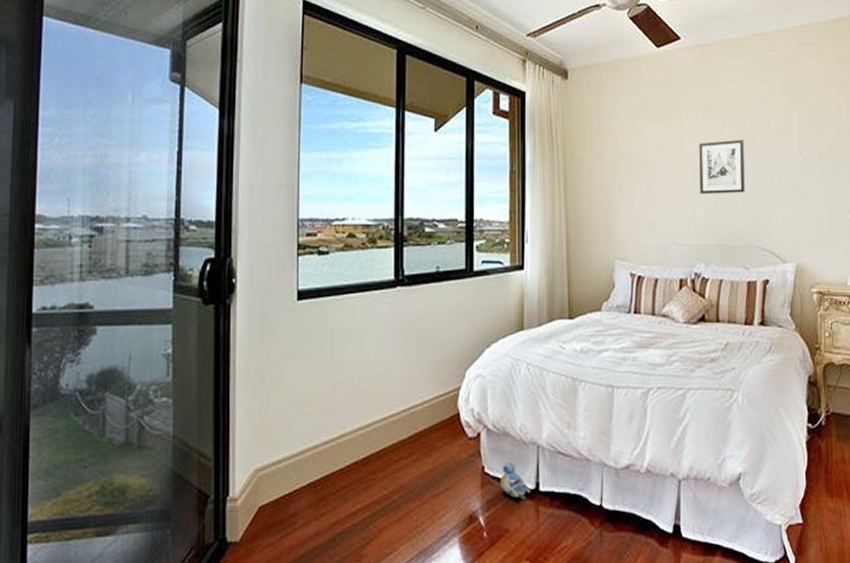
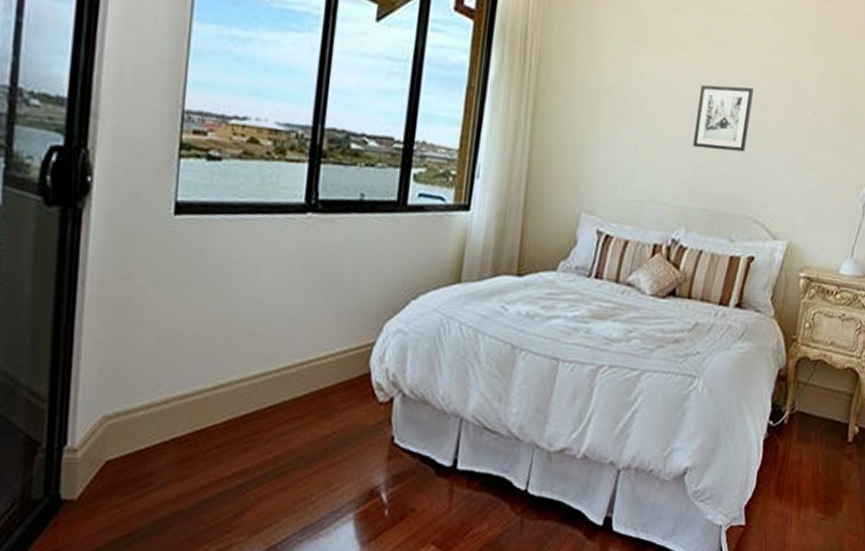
plush toy: present [501,461,530,500] -> none [411,433,446,478]

